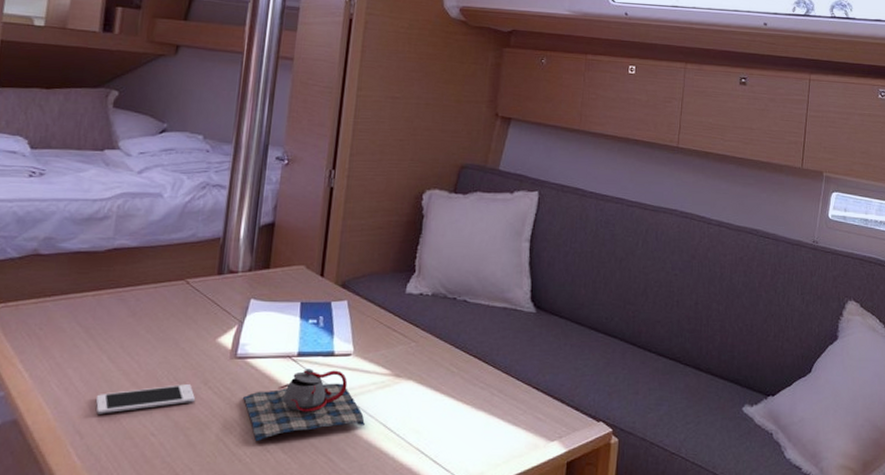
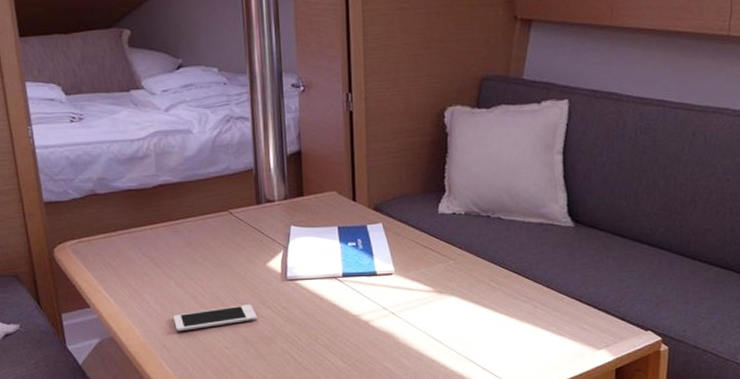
teapot: present [243,369,365,442] -> none [299,288,414,353]

